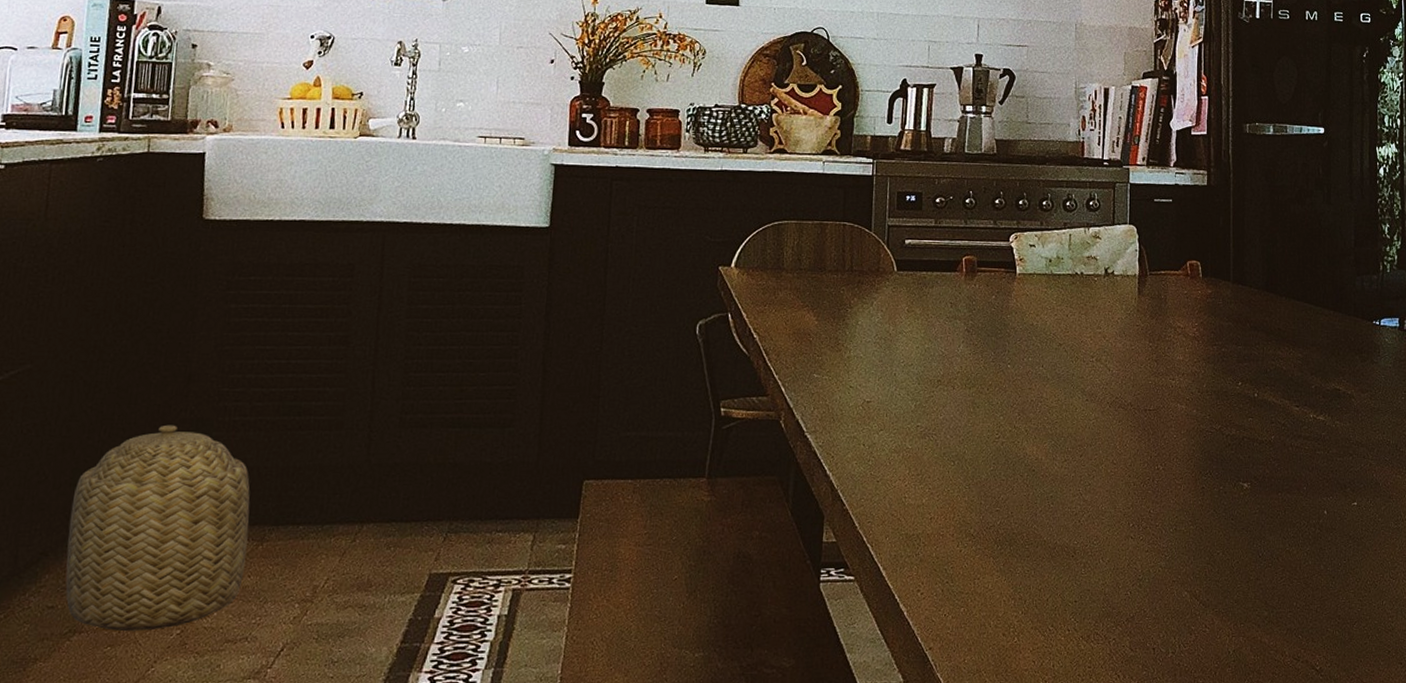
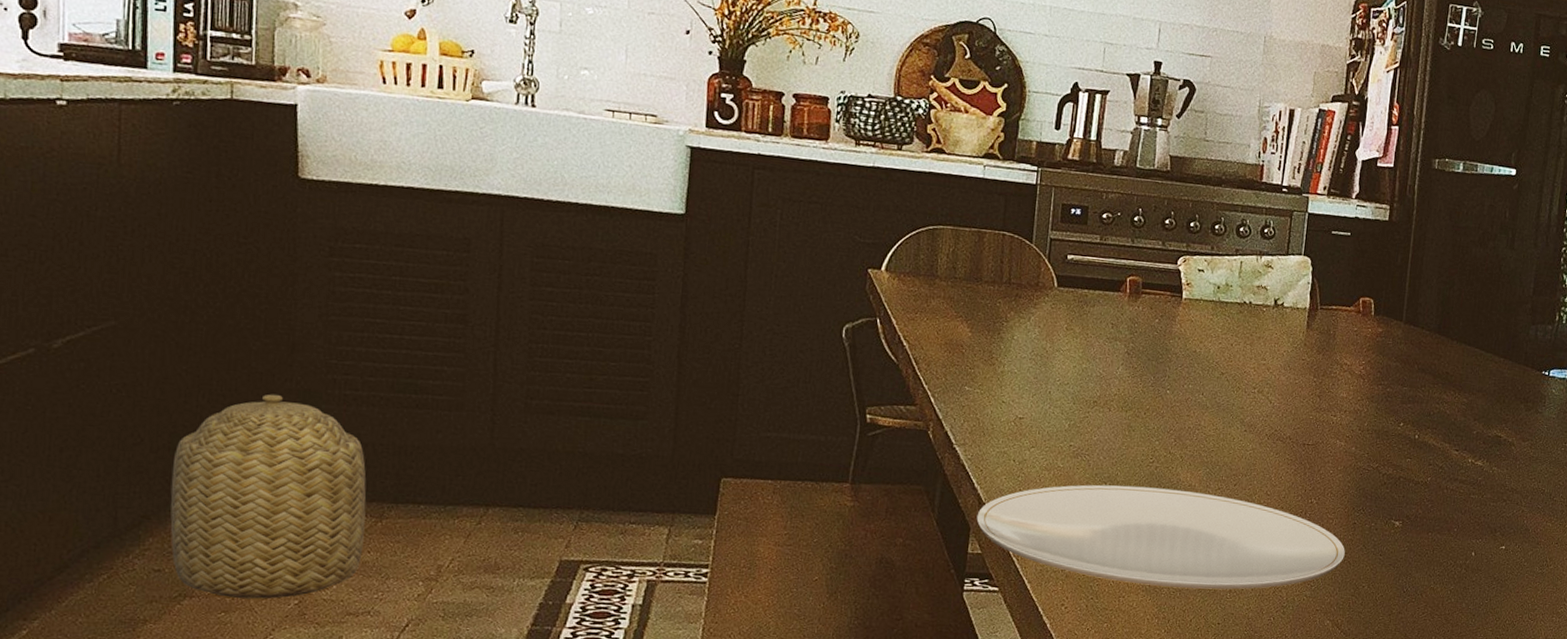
plate: none [830,463,1196,567] -> present [976,484,1345,590]

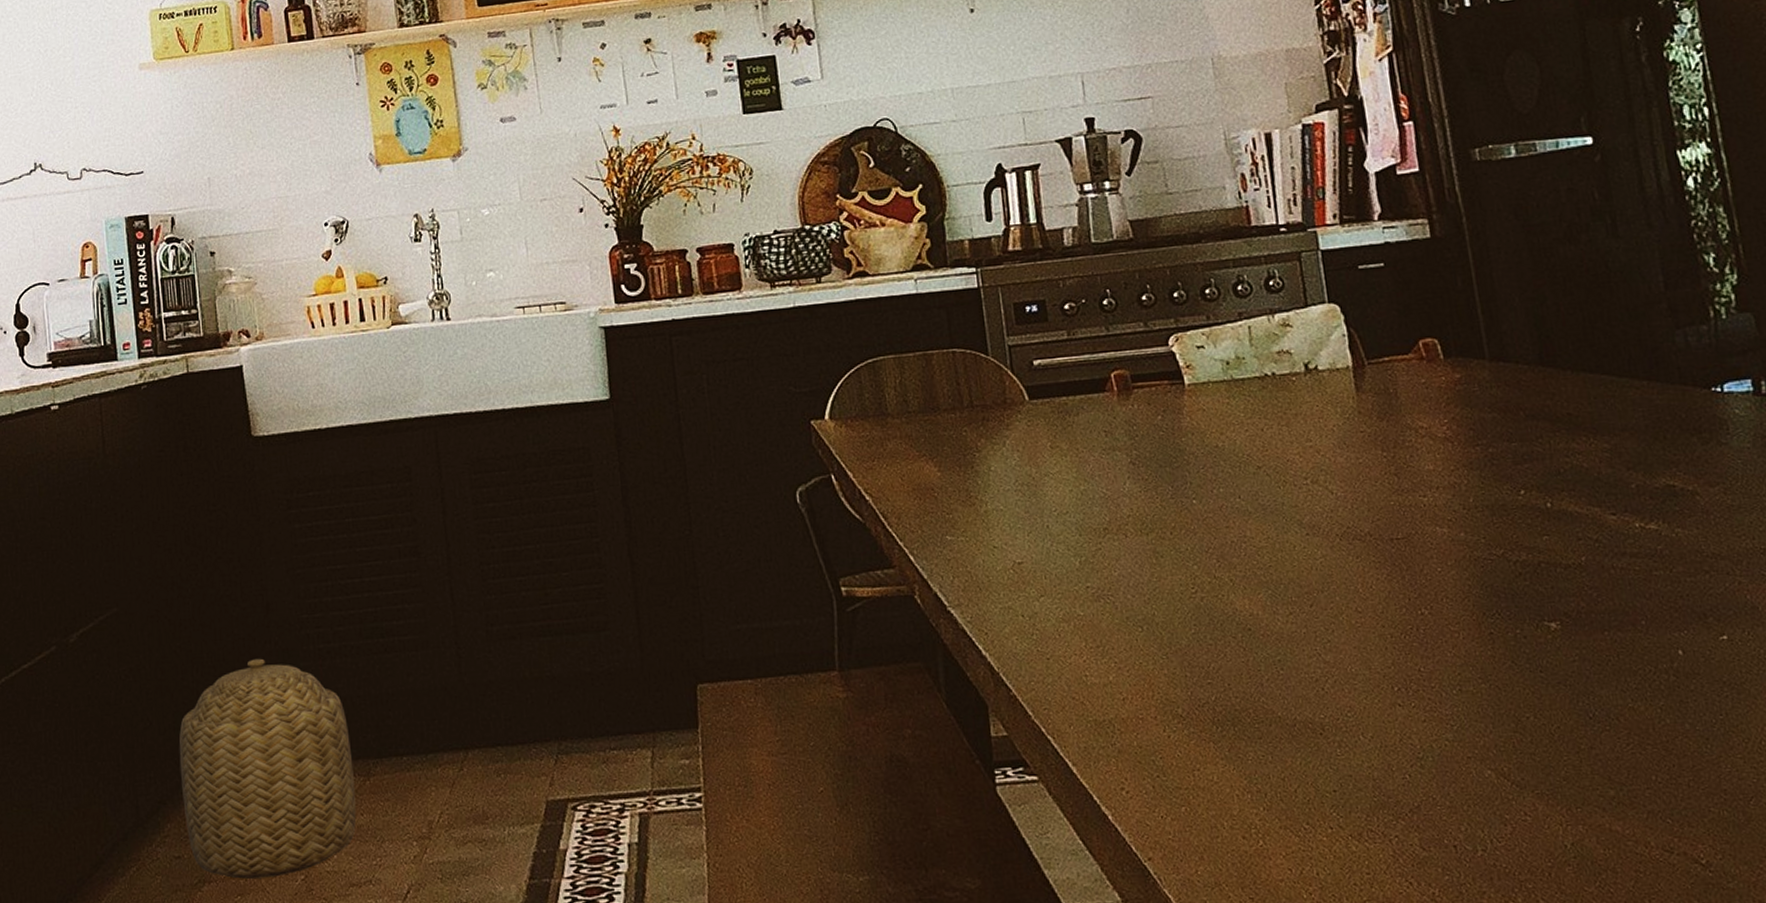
plate: present [976,484,1345,590] -> none [992,622,1489,751]

